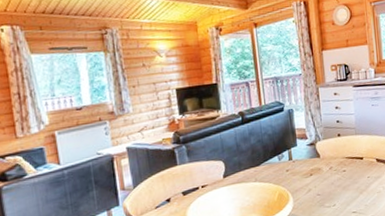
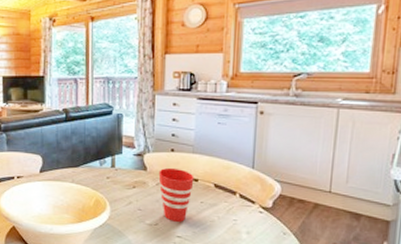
cup: none [330,150,360,200] -> present [158,167,194,222]

